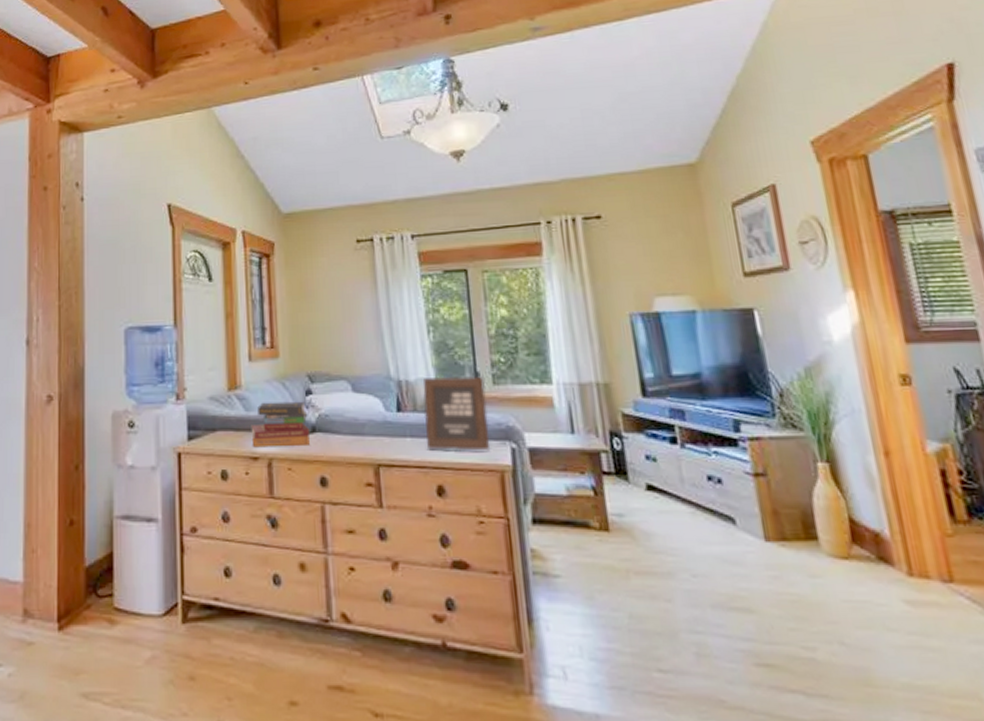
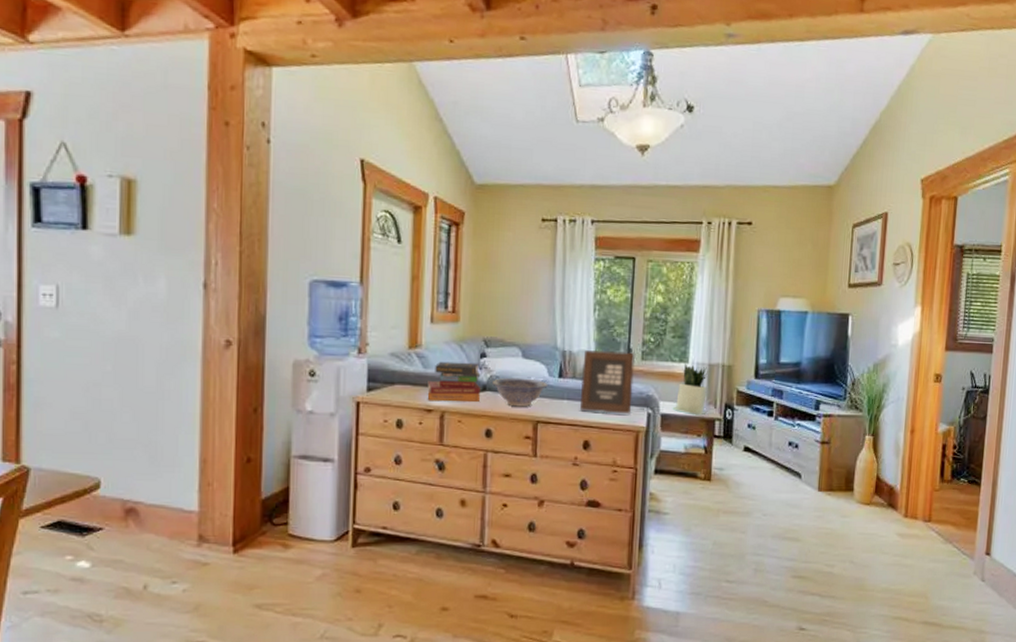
decorative bowl: none [322,415,386,449] -> present [492,377,548,407]
planter: none [543,385,587,448] -> present [673,364,709,416]

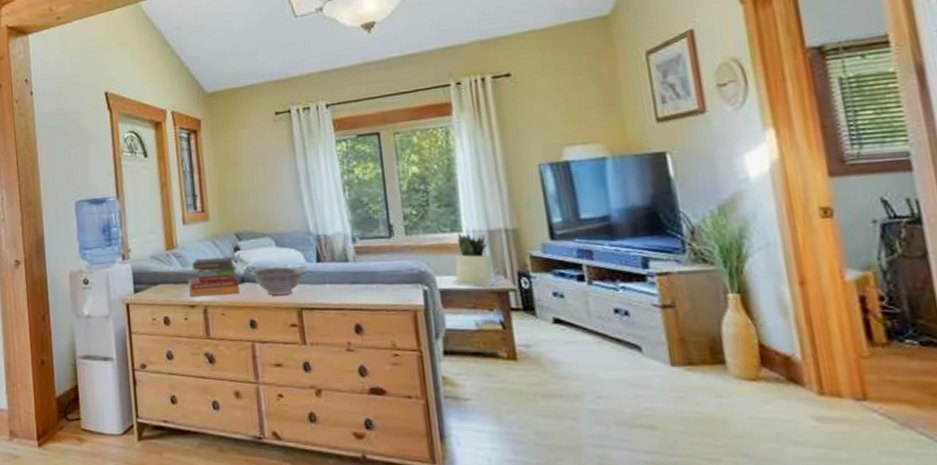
picture frame: present [579,349,635,415] -> none [339,228,404,295]

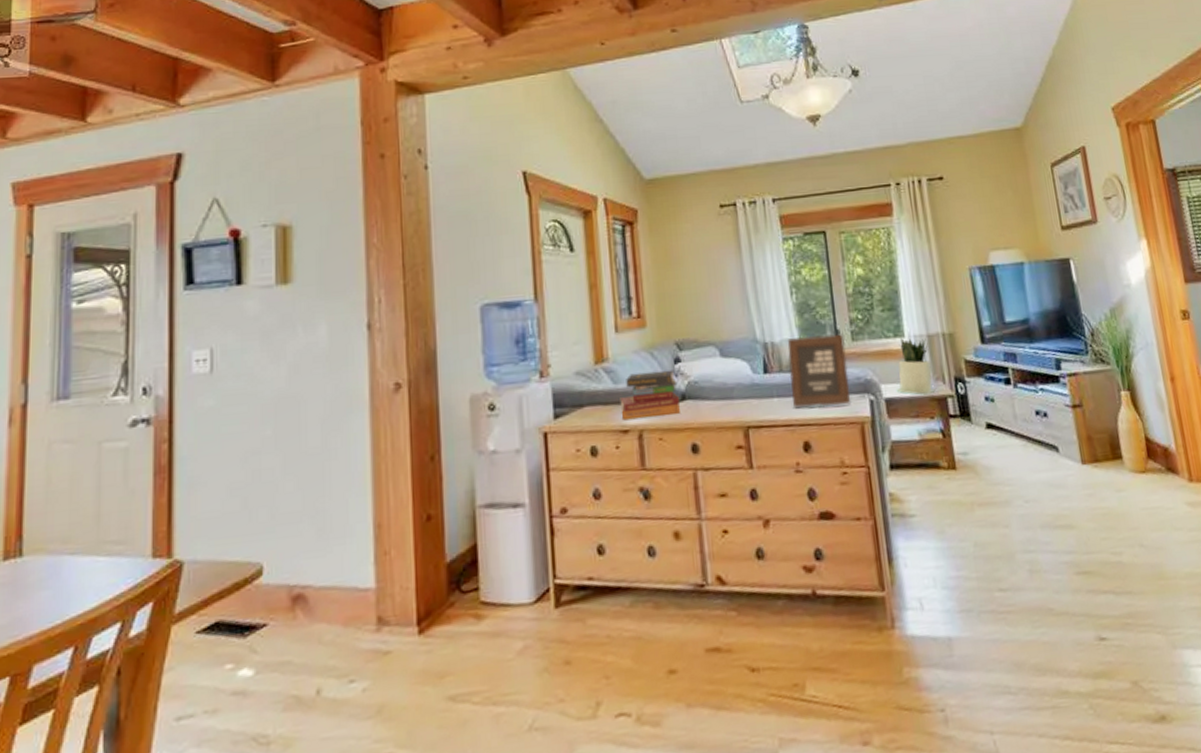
decorative bowl: present [249,266,307,296] -> none [691,379,753,414]
picture frame: none [339,228,404,295] -> present [787,334,852,407]

